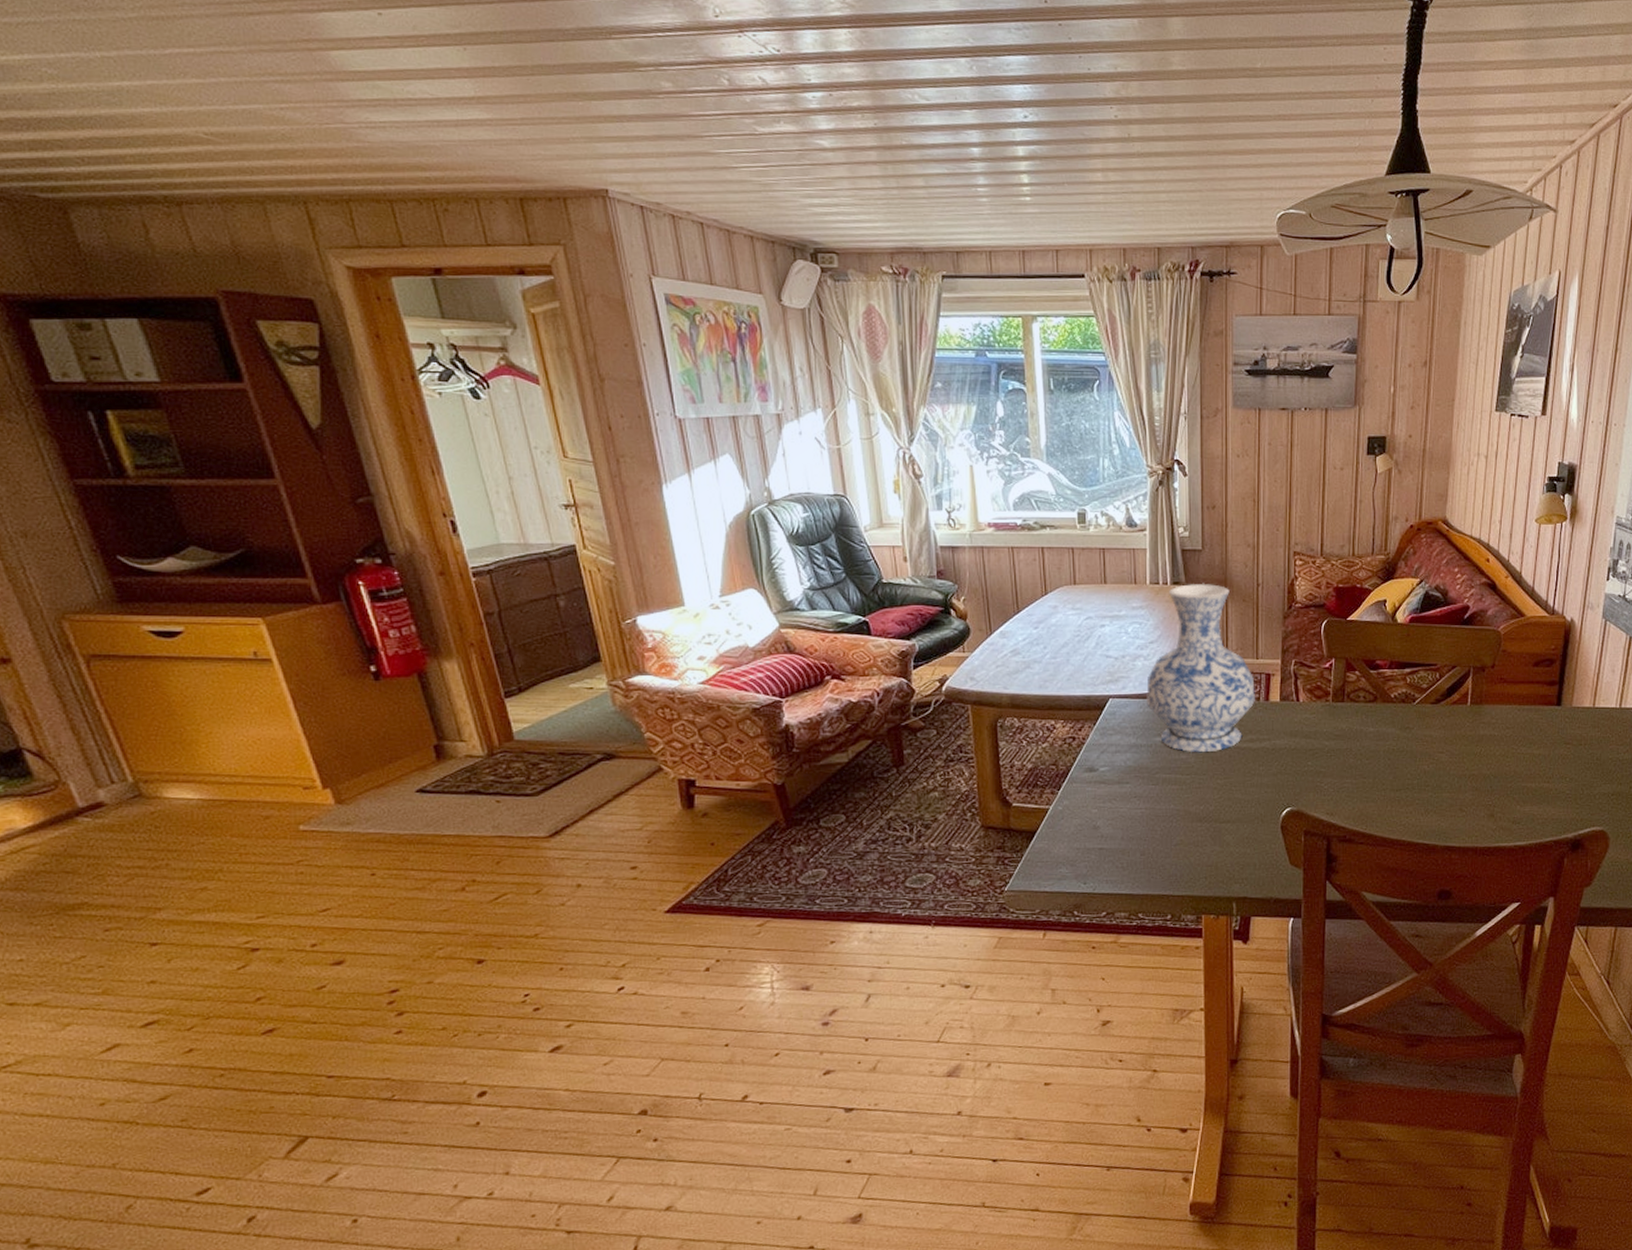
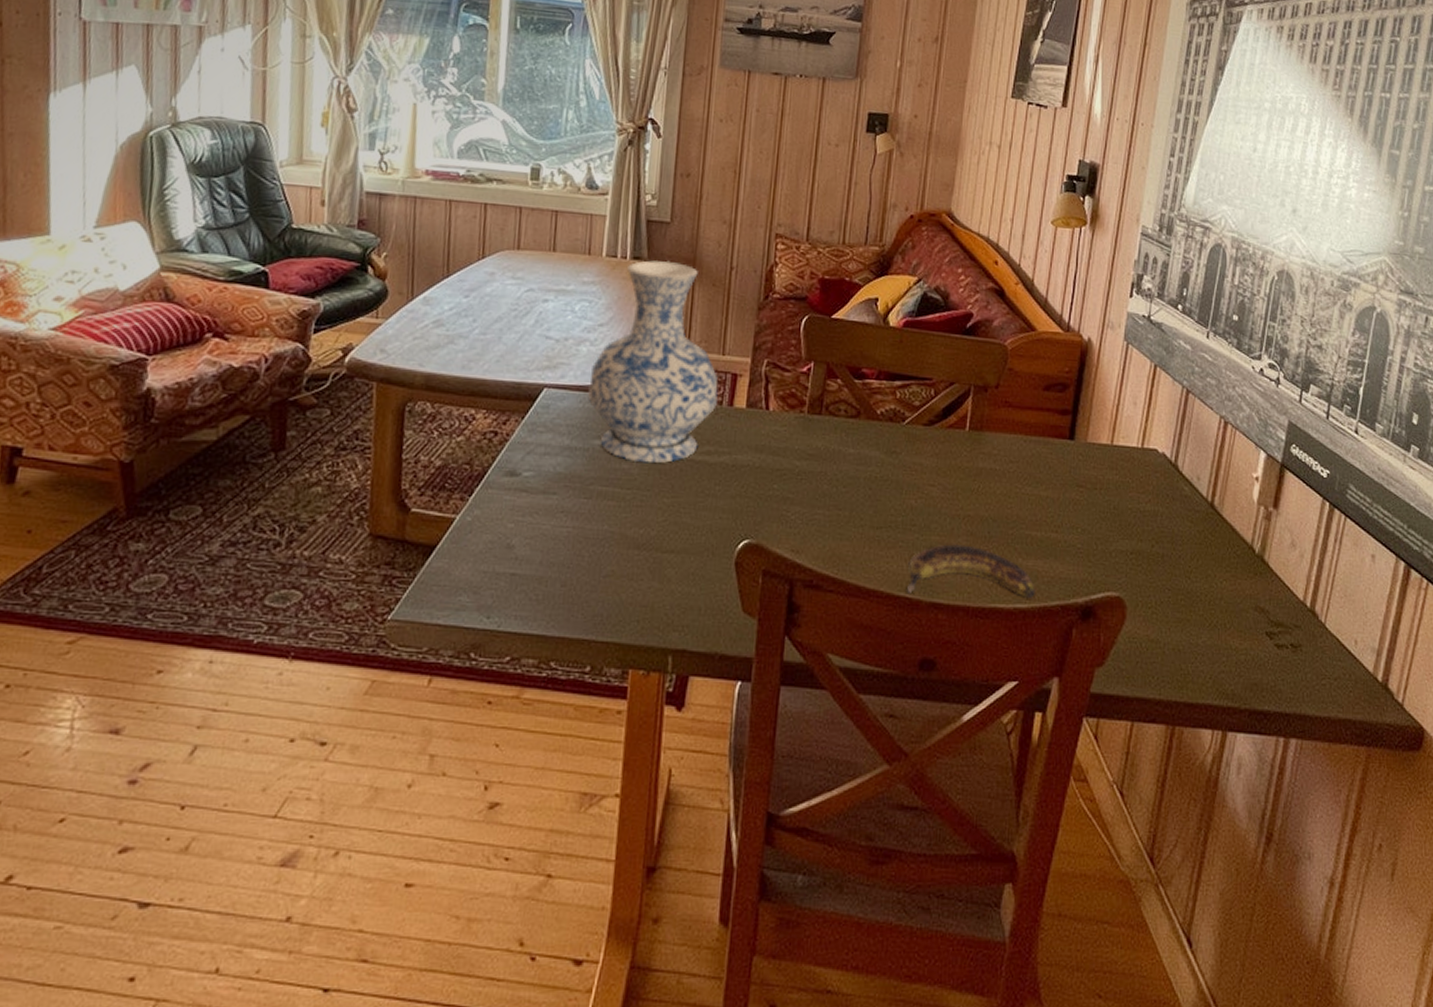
banana: none [1425,798,1532,841] -> present [907,544,1035,598]

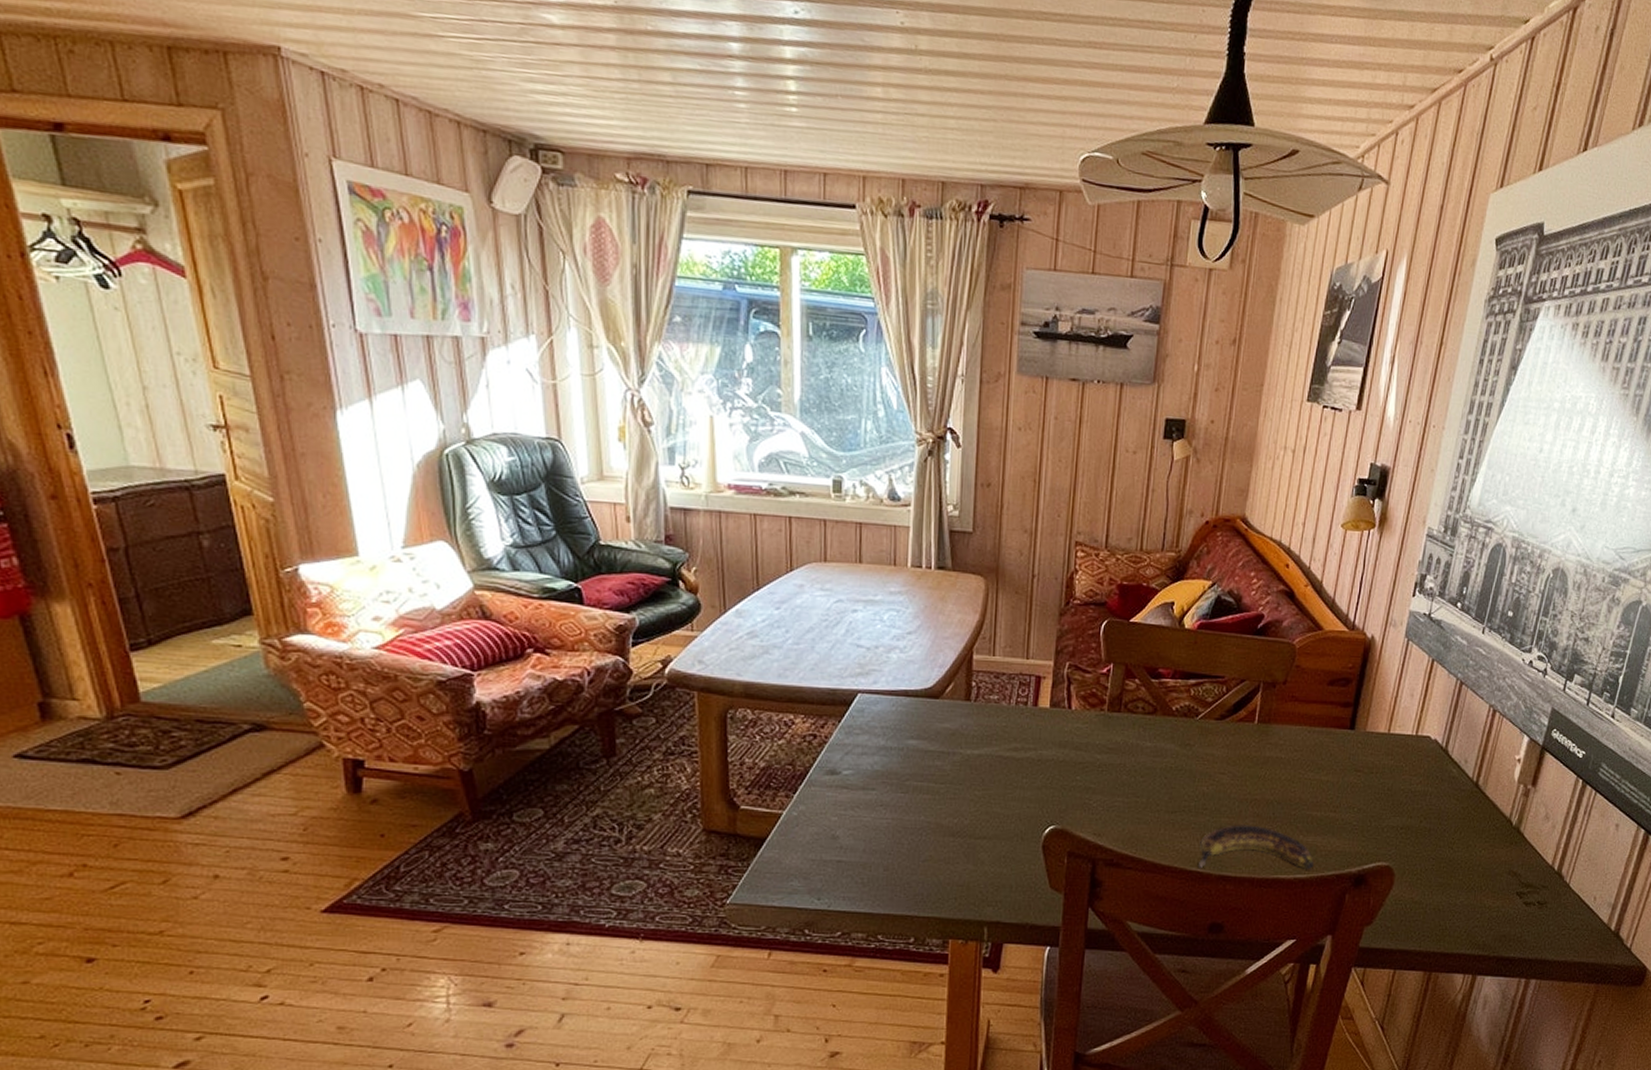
vase: present [588,260,719,463] -> none [900,569,1024,760]

